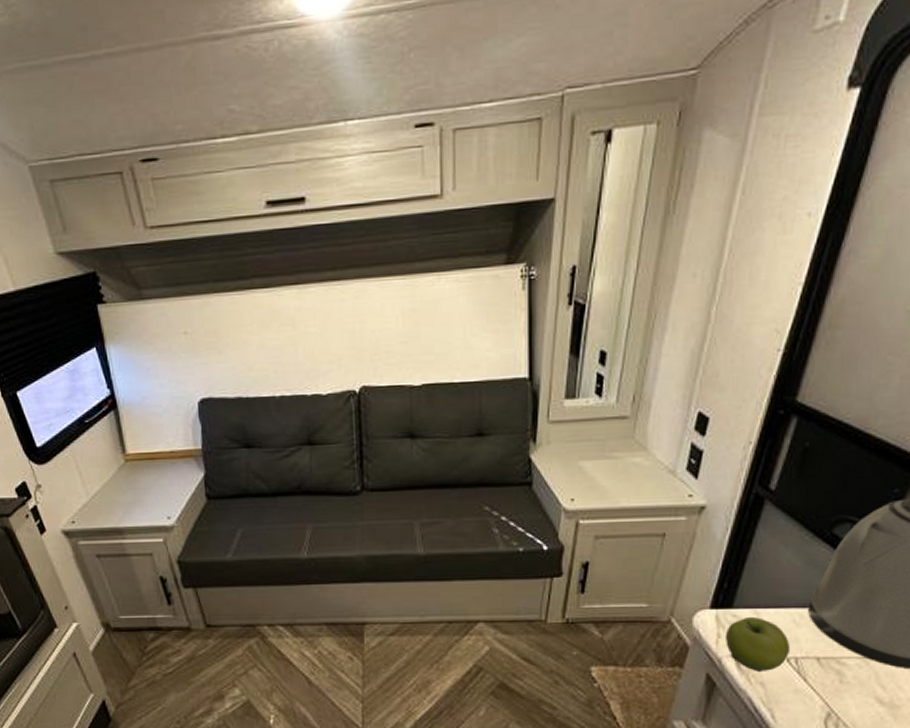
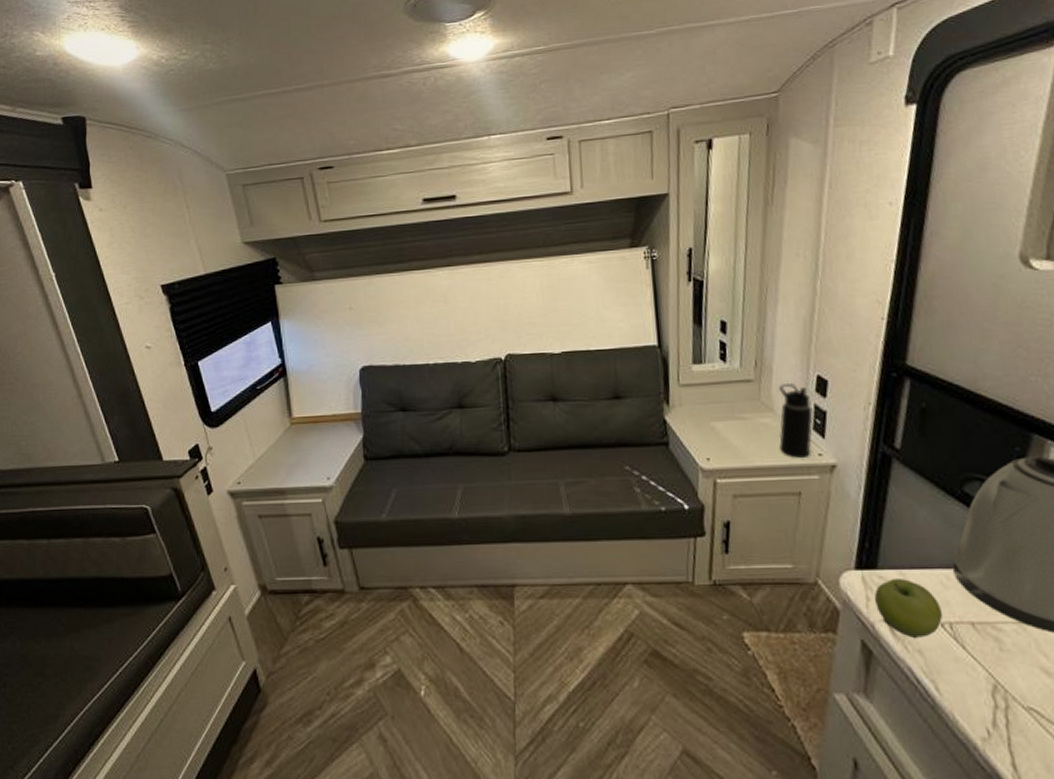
water bottle: none [649,419,689,499] -> present [779,382,813,458]

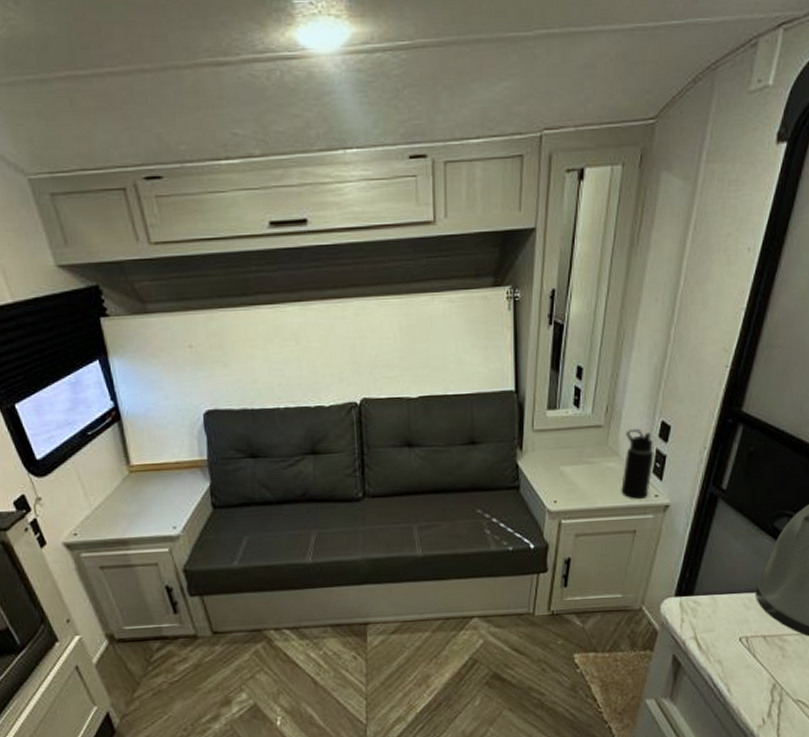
fruit: present [874,579,943,639] -> none [687,603,742,652]

